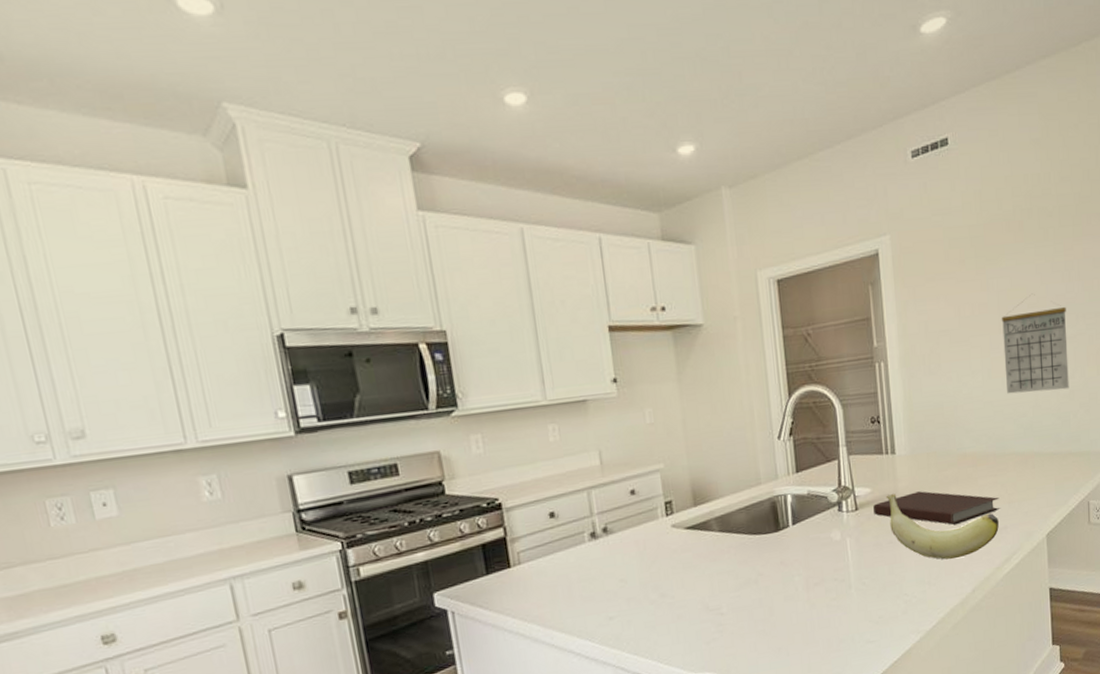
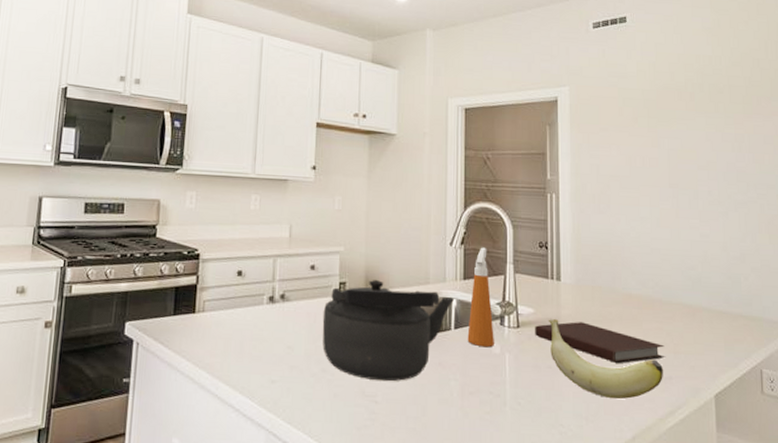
kettle: none [652,490,790,595] -> present [322,279,455,382]
spray bottle: none [806,434,834,538] -> present [467,247,494,348]
calendar: present [1001,295,1069,394] -> none [671,158,740,252]

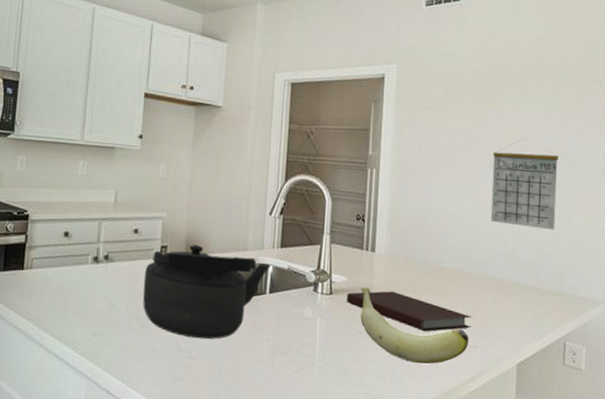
spray bottle: present [467,247,494,348] -> none [281,217,307,312]
calendar: none [671,158,740,252] -> present [491,138,559,230]

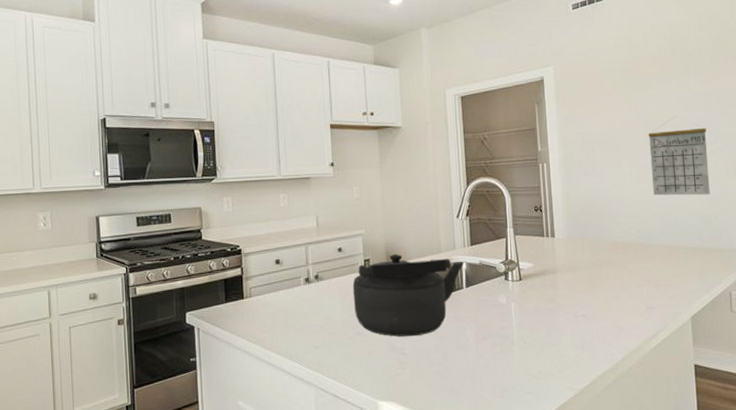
notebook: present [347,291,472,332] -> none [535,270,648,301]
banana: present [360,287,469,364] -> none [546,270,647,330]

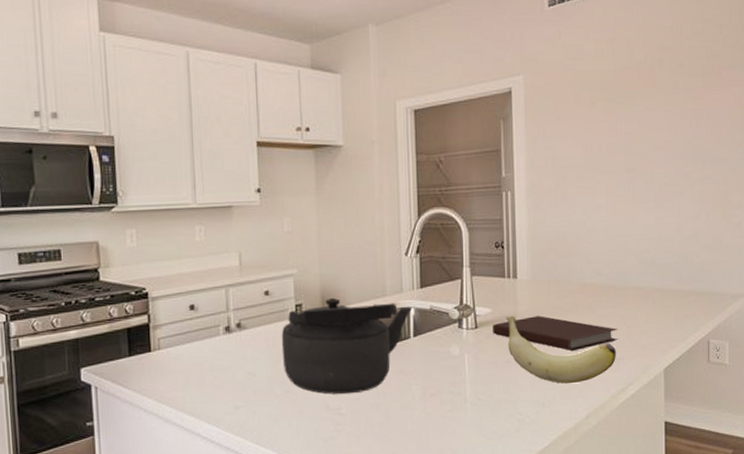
notebook: none [535,270,648,301] -> present [493,316,618,352]
banana: none [546,270,647,330] -> present [505,316,616,384]
calendar: present [648,117,710,196] -> none [627,138,693,231]

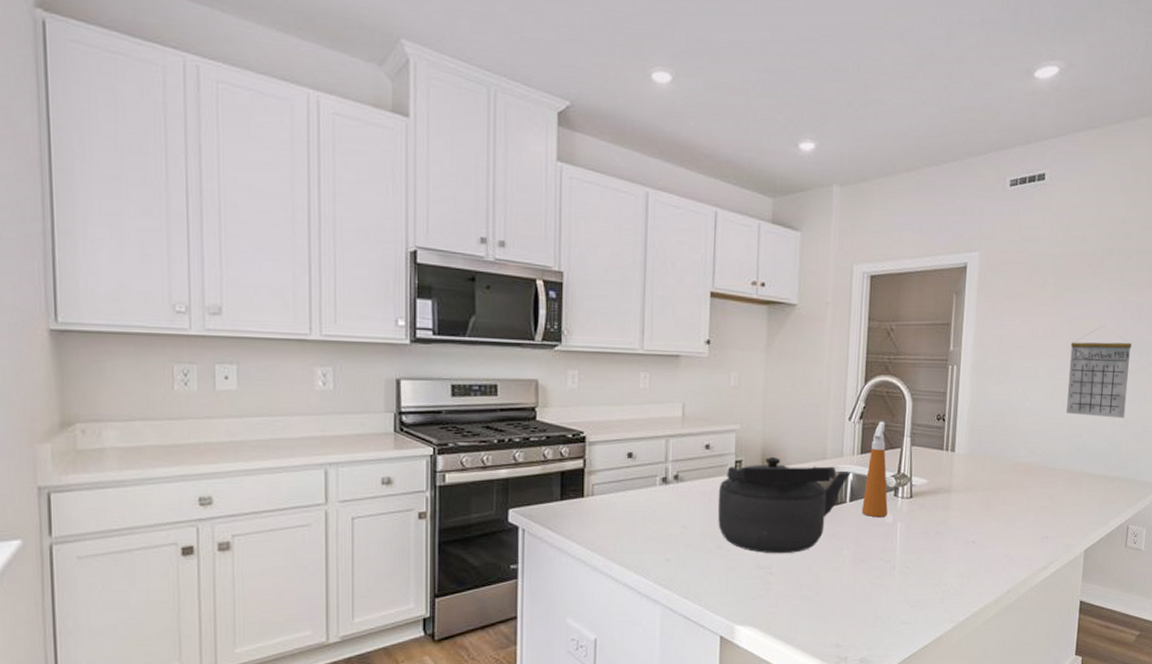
spray bottle: none [426,253,453,351] -> present [861,421,888,518]
notebook: present [493,316,618,352] -> none [927,490,1045,527]
banana: present [505,316,616,384] -> none [940,488,1042,559]
calendar: none [627,138,693,231] -> present [1066,327,1132,419]

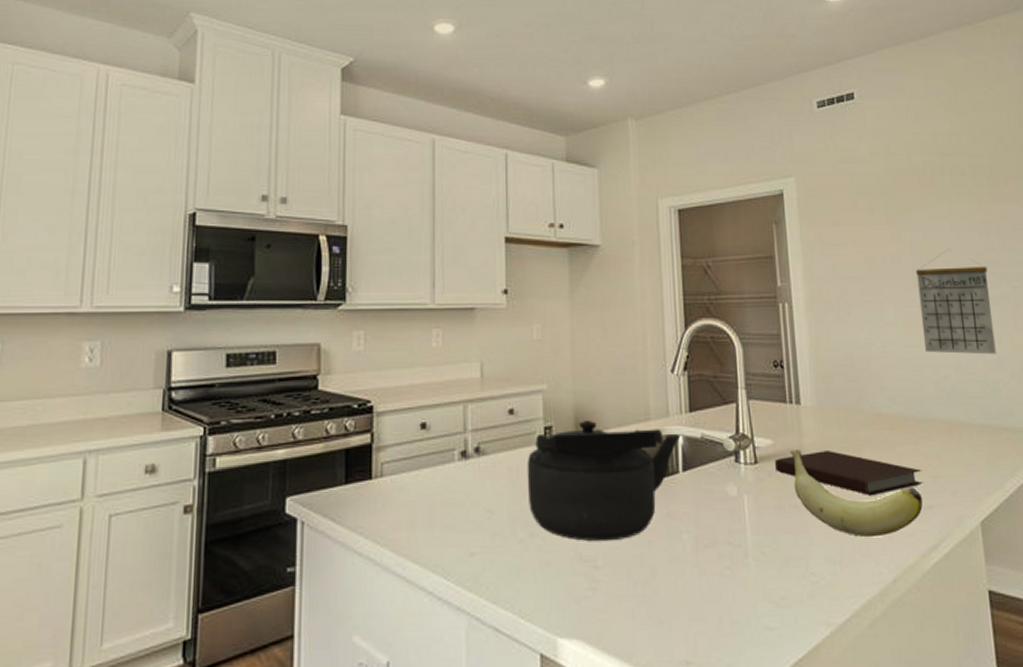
spray bottle: present [861,421,888,518] -> none [698,372,730,490]
notebook: none [927,490,1045,527] -> present [775,450,923,496]
banana: none [940,488,1042,559] -> present [789,450,923,538]

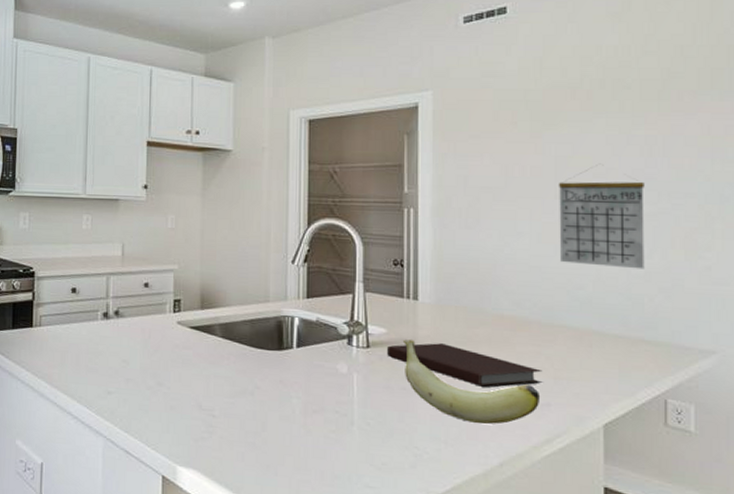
kettle: present [527,419,681,542] -> none [157,297,297,397]

